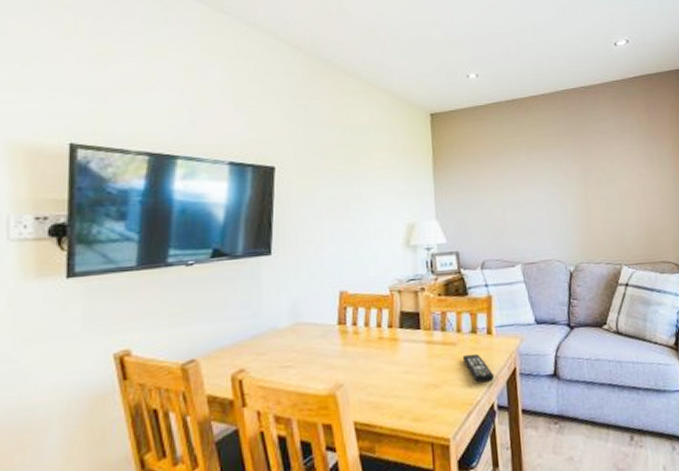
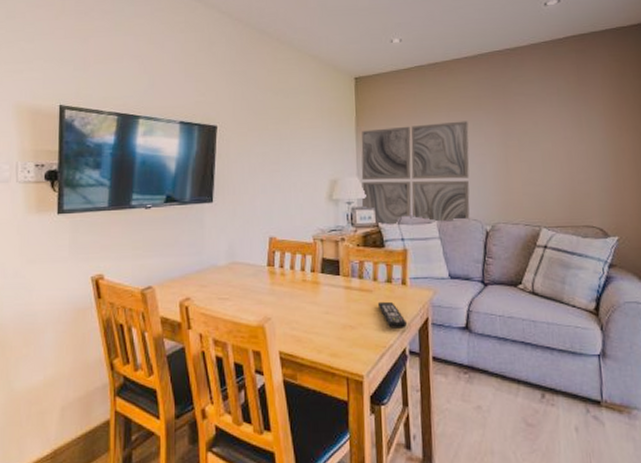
wall art: none [439,159,554,270] -> present [361,121,470,224]

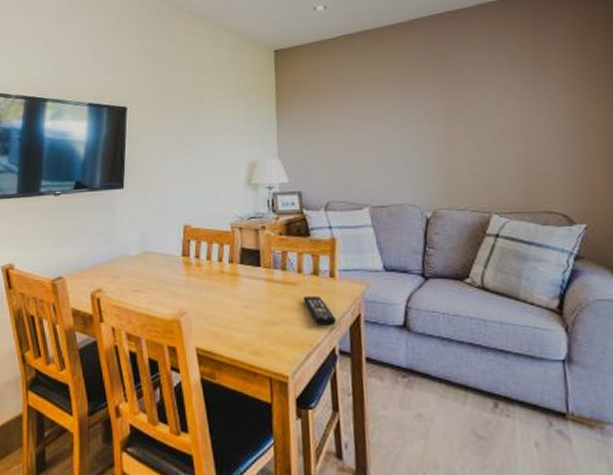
wall art: present [361,121,470,224] -> none [282,94,407,210]

